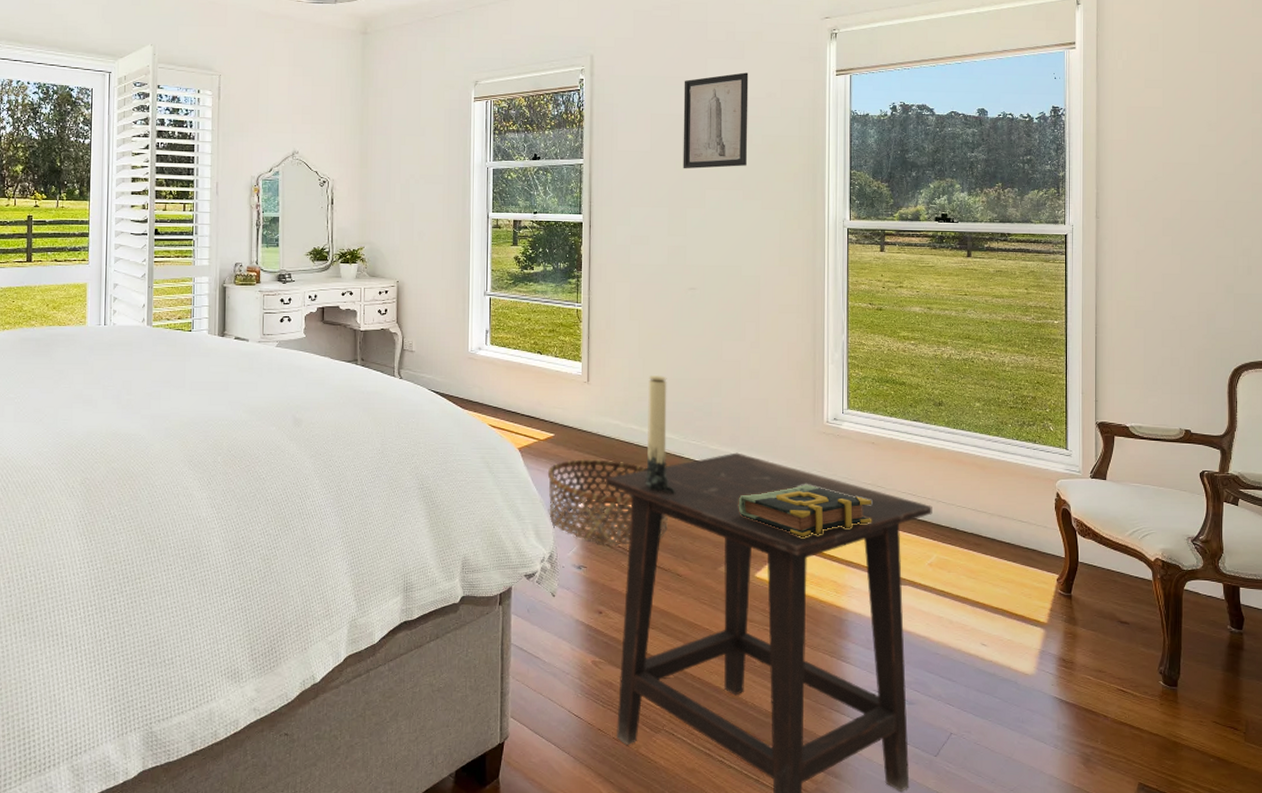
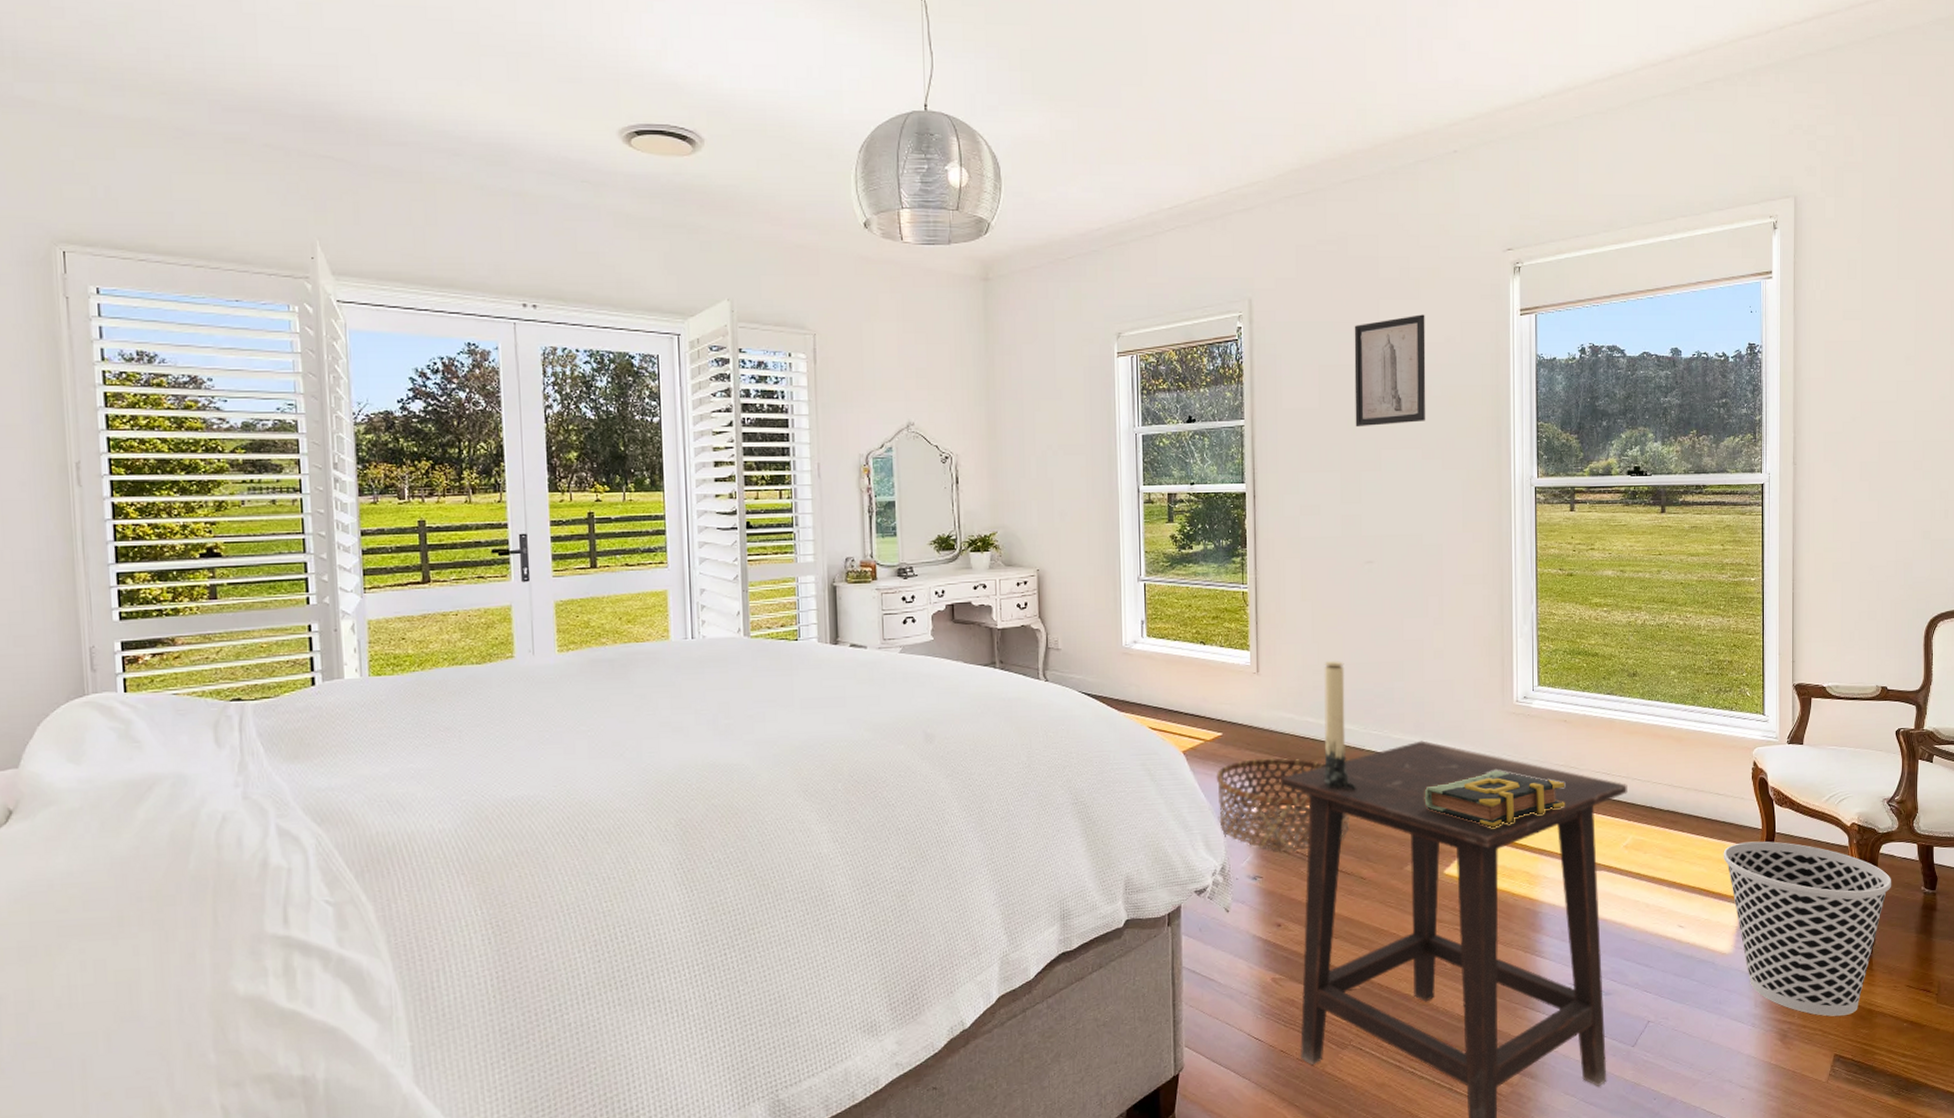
wastebasket: none [1026,569,1196,745] -> present [1723,841,1891,1017]

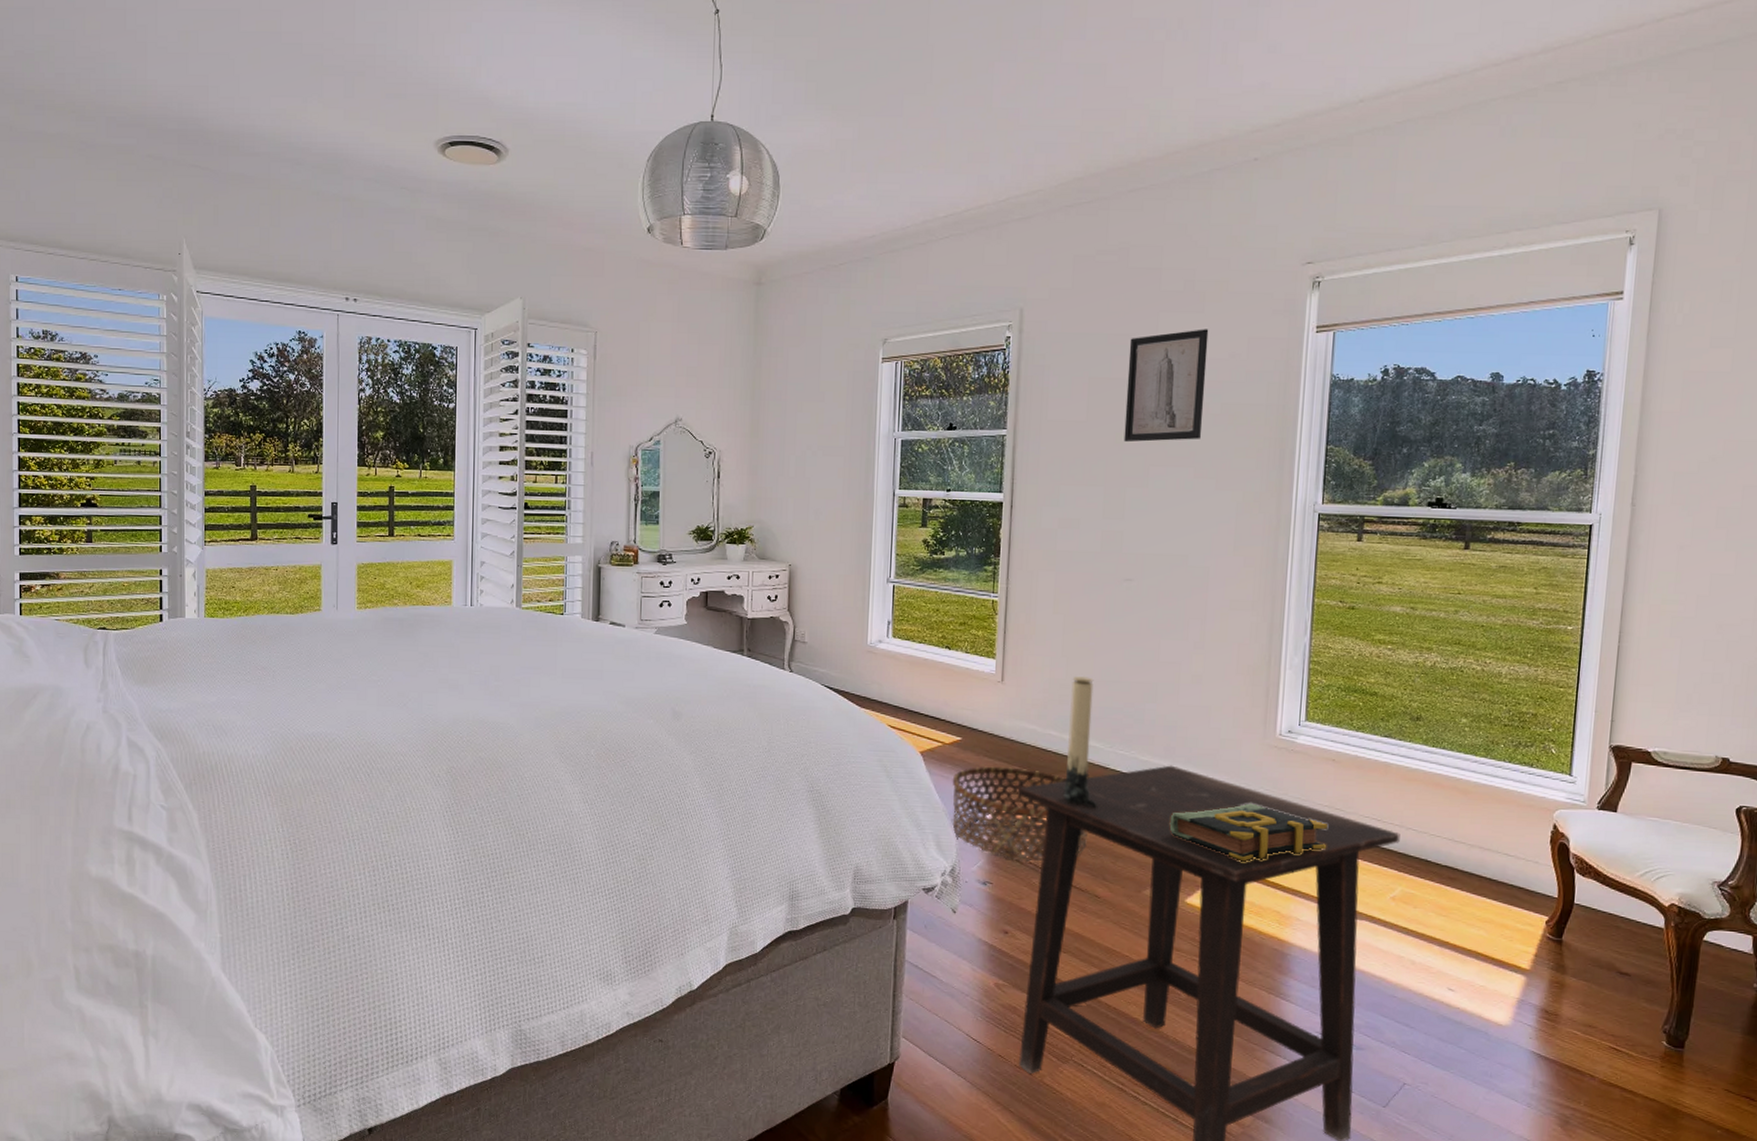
wastebasket: present [1723,841,1891,1017] -> none [1507,909,1716,1111]

